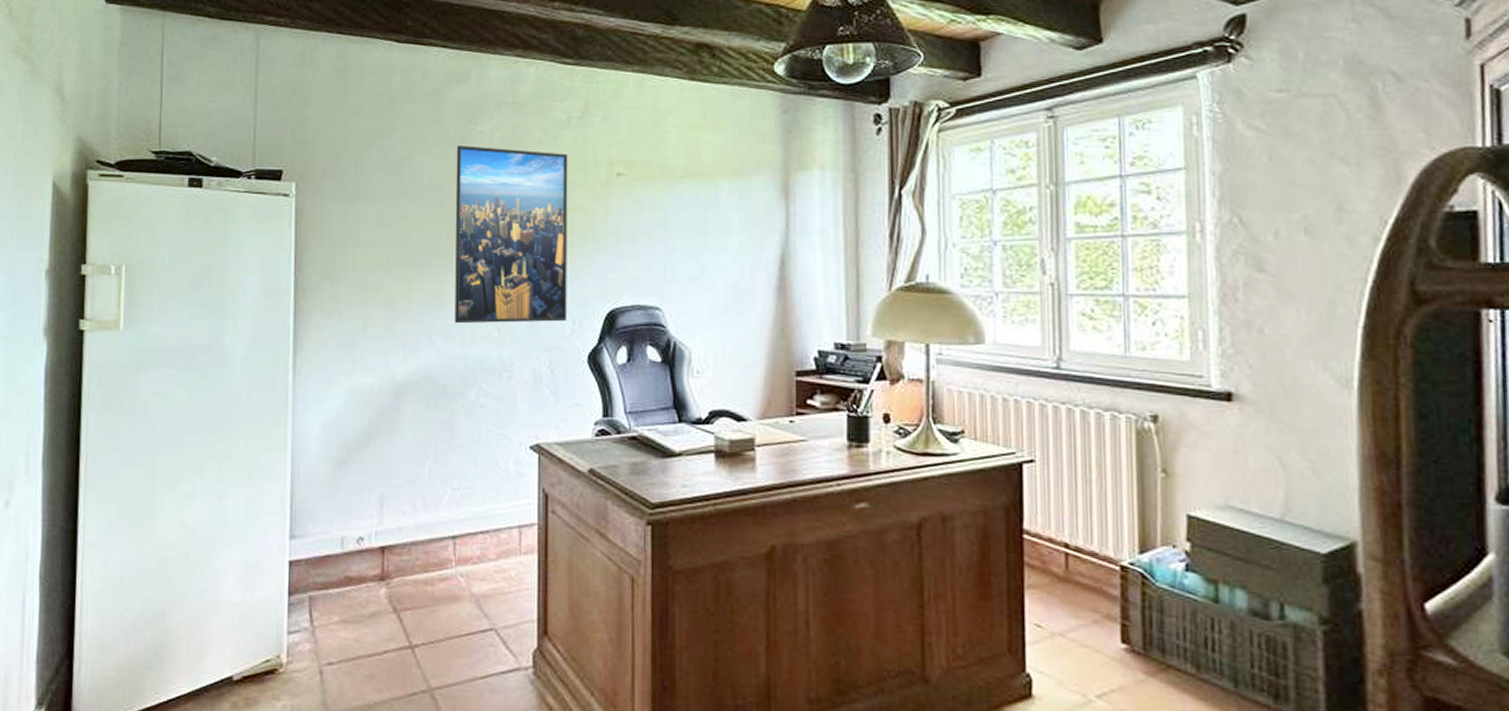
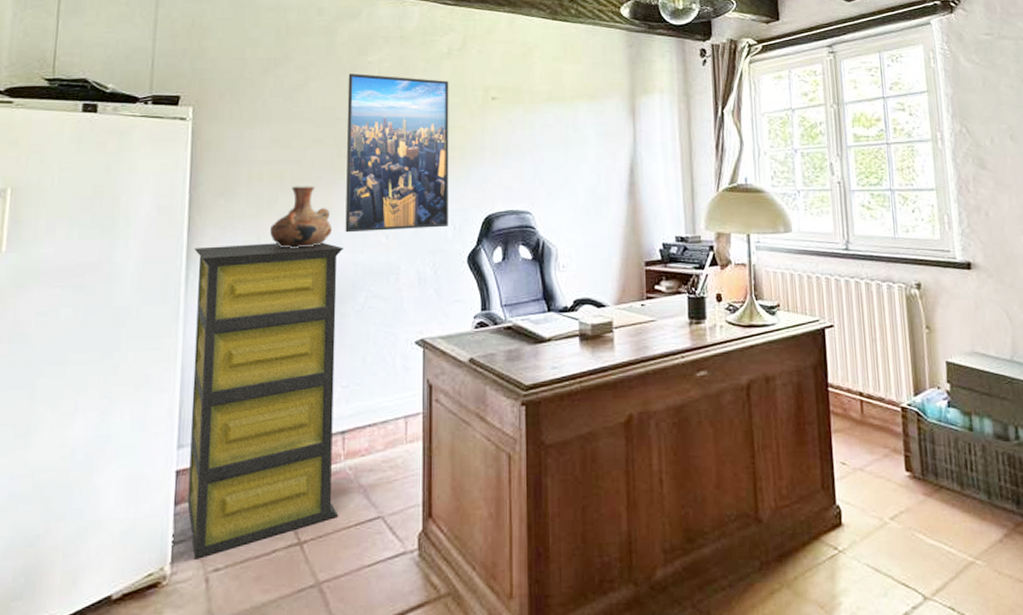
bookshelf: none [300,331,453,651] -> present [187,242,343,559]
vase: none [377,271,440,338] -> present [270,186,332,248]

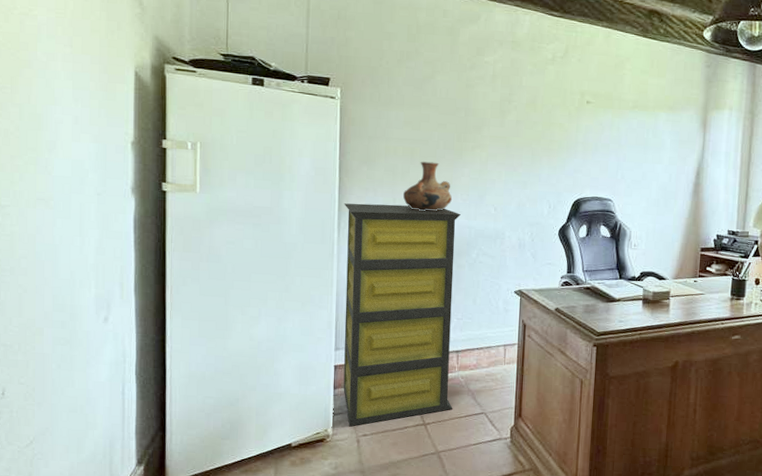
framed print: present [345,74,449,233] -> none [462,71,552,206]

